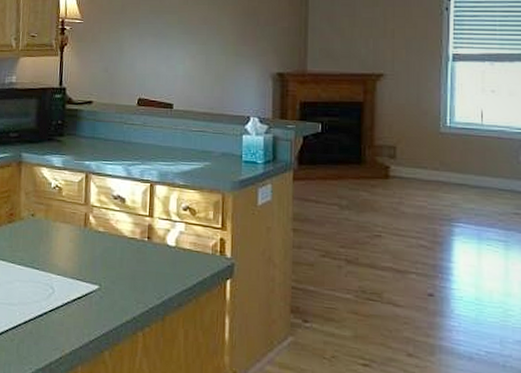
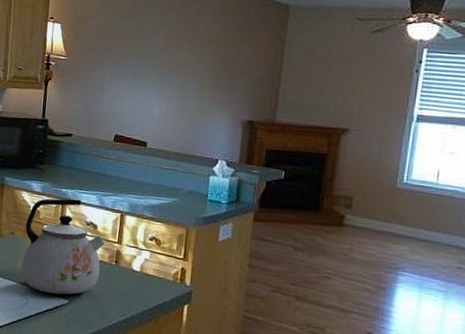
kettle: none [44,171,135,280] -> present [21,198,105,295]

